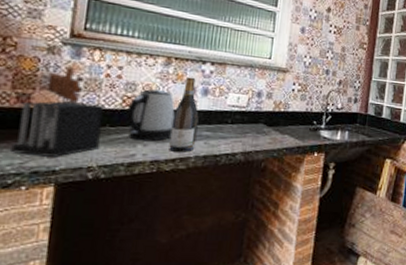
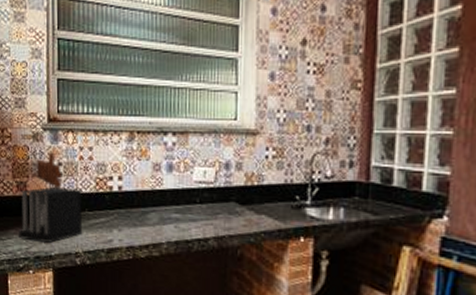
kettle: present [126,89,175,141] -> none [100,169,143,226]
wine bottle: present [169,76,199,152] -> none [141,151,166,238]

